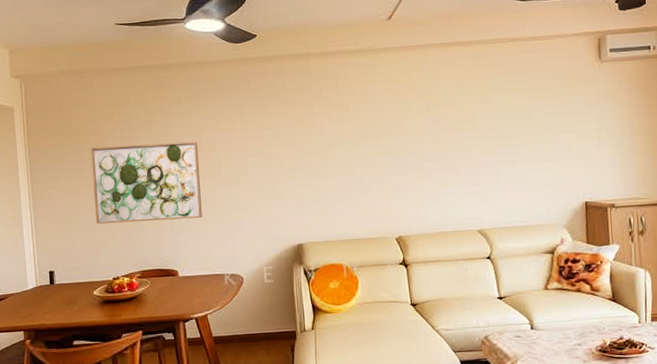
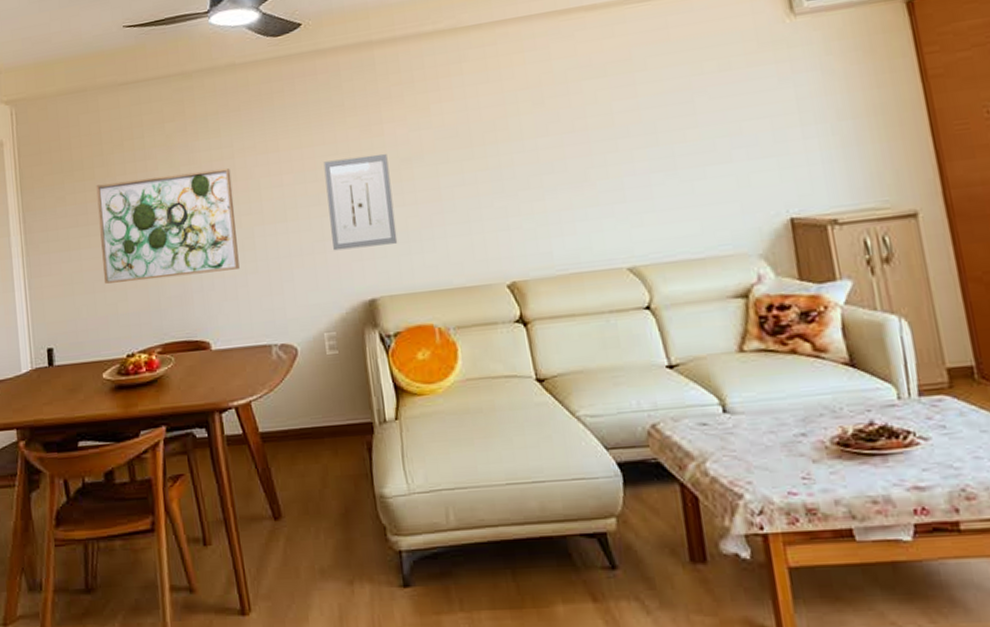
wall art: none [269,138,321,208] -> present [323,154,398,251]

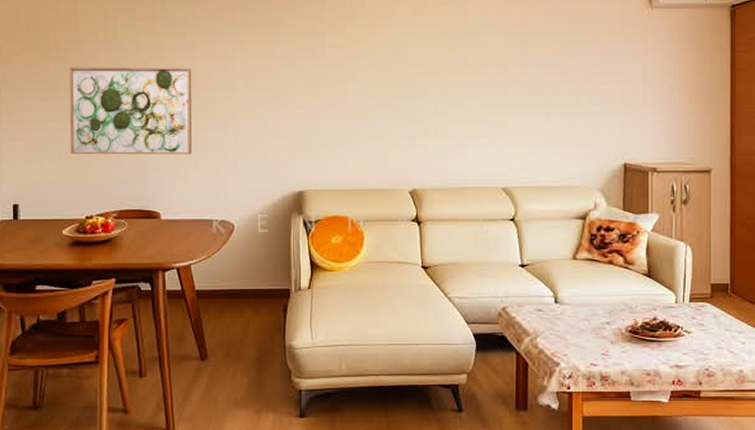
wall art: present [323,154,398,251] -> none [272,73,327,148]

